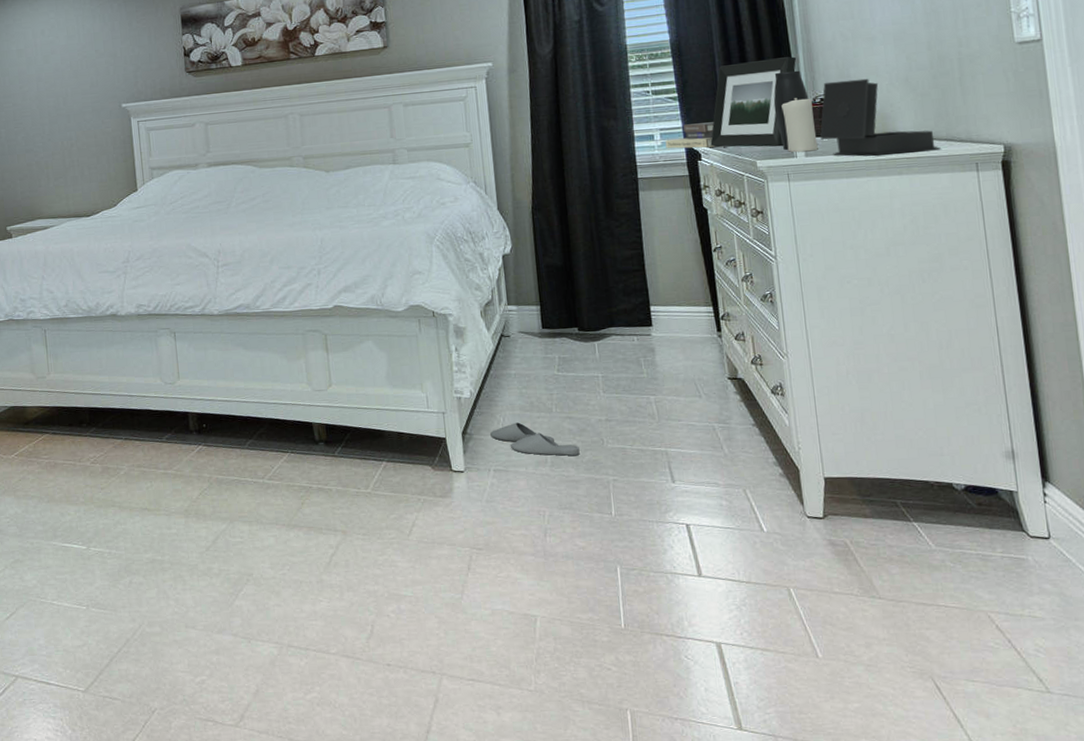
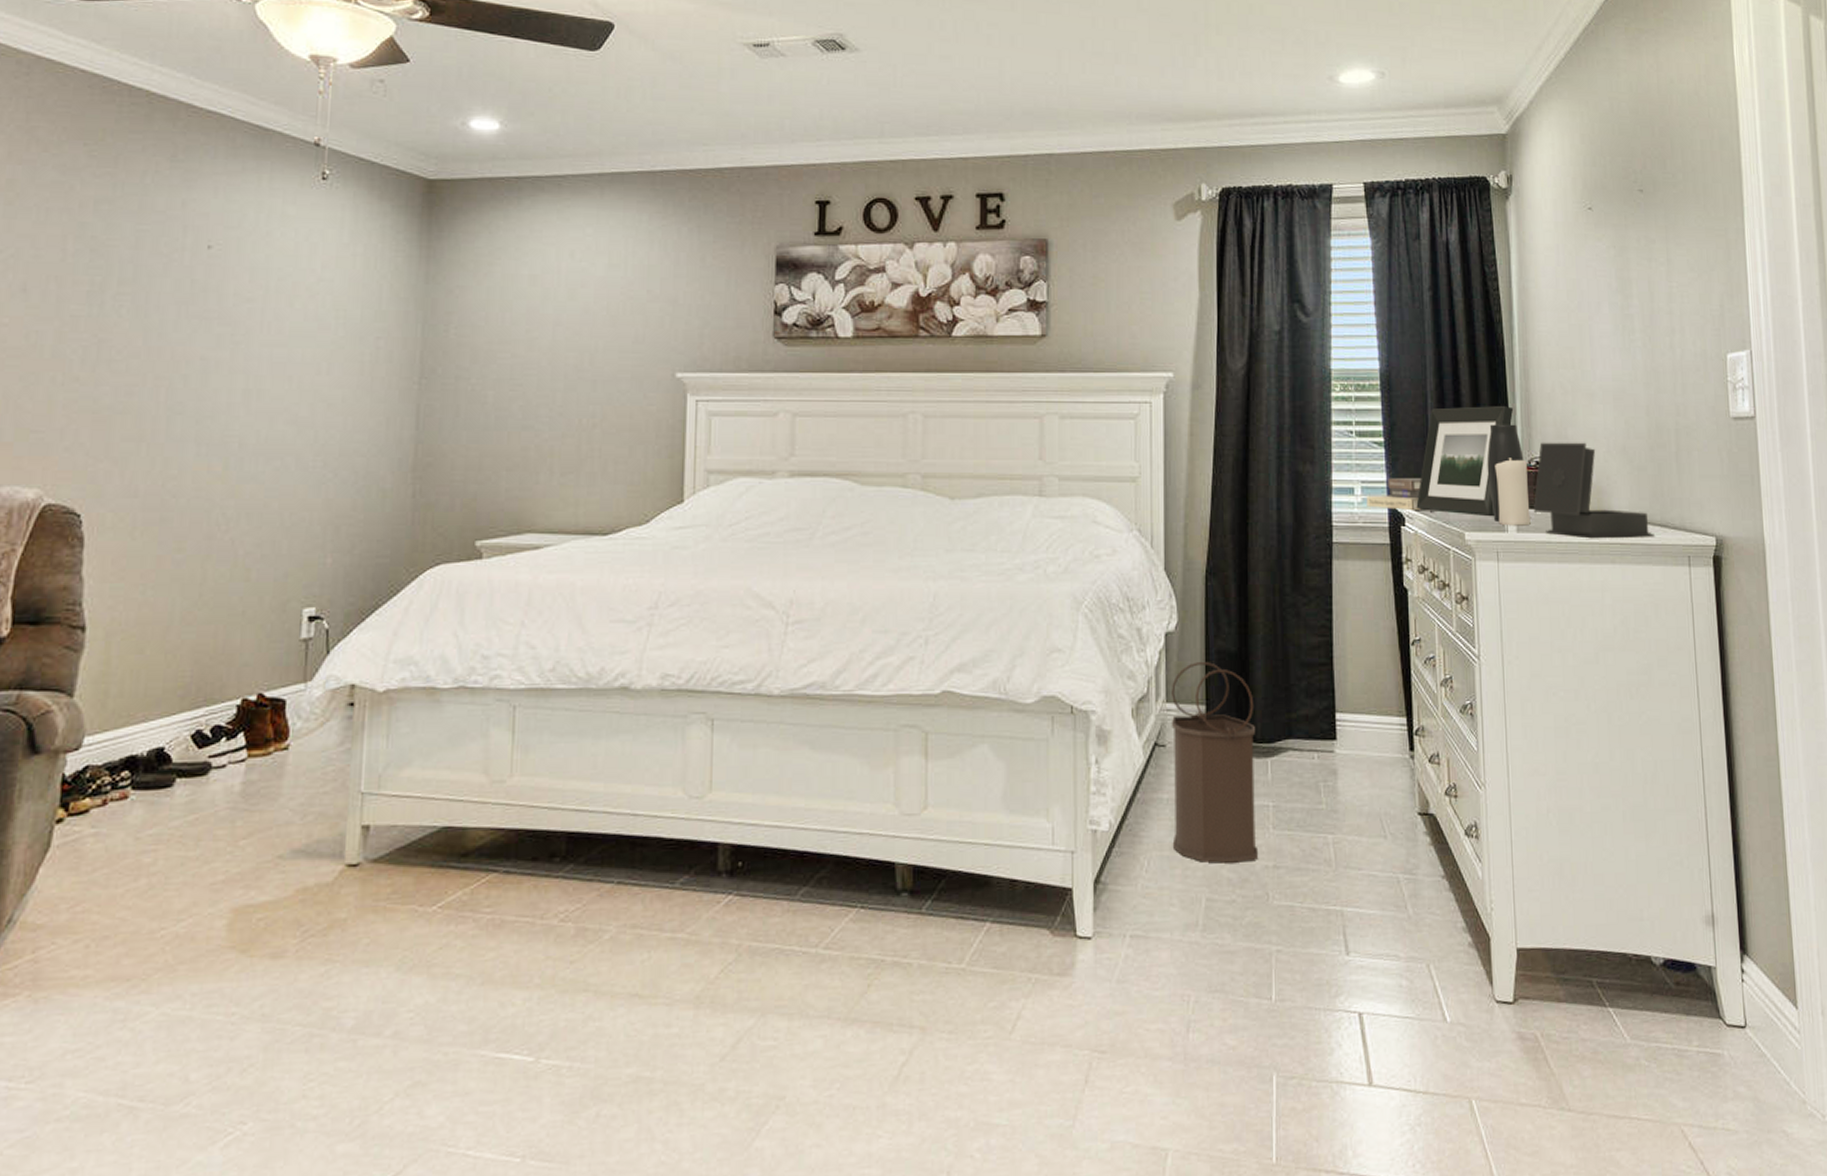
slippers: present [490,422,580,456] -> none [1130,867,1239,916]
basket: none [510,274,593,419] -> present [1170,661,1259,863]

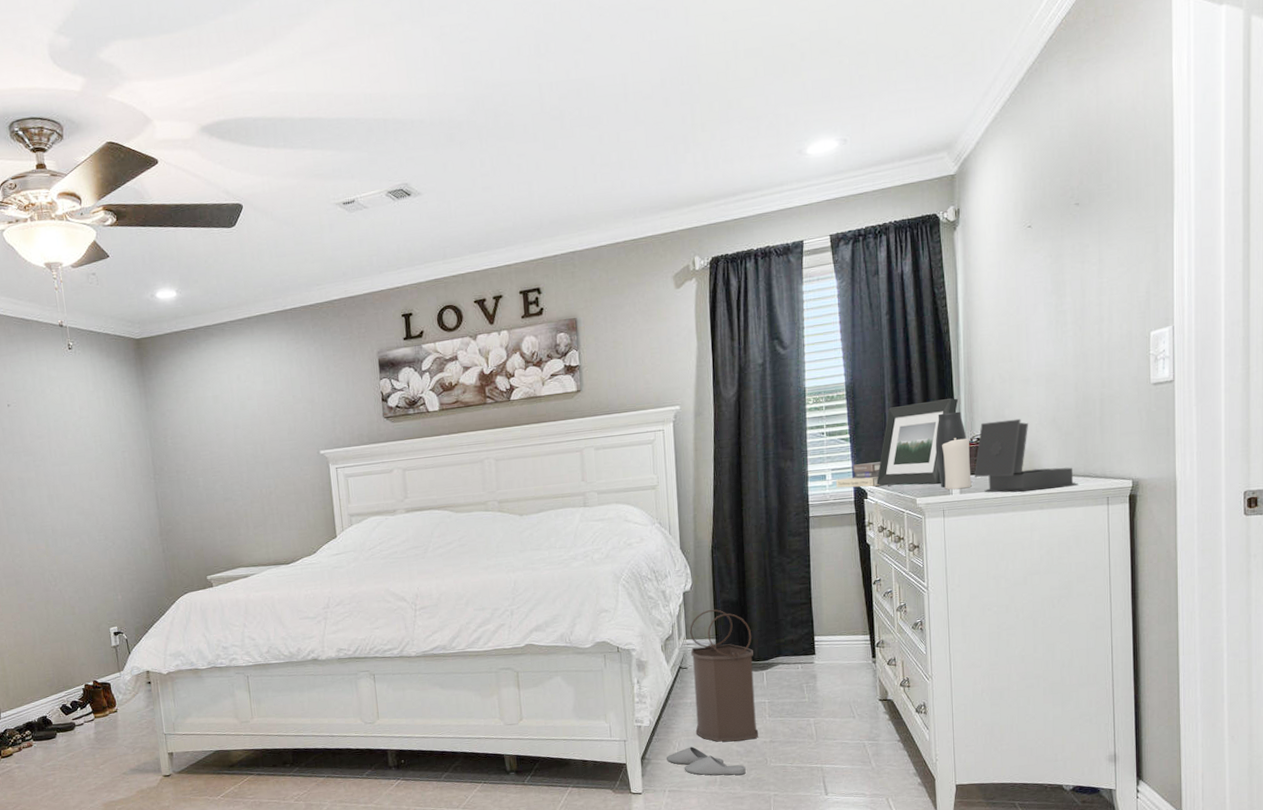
slippers: none [1130,867,1239,916] -> present [667,747,746,776]

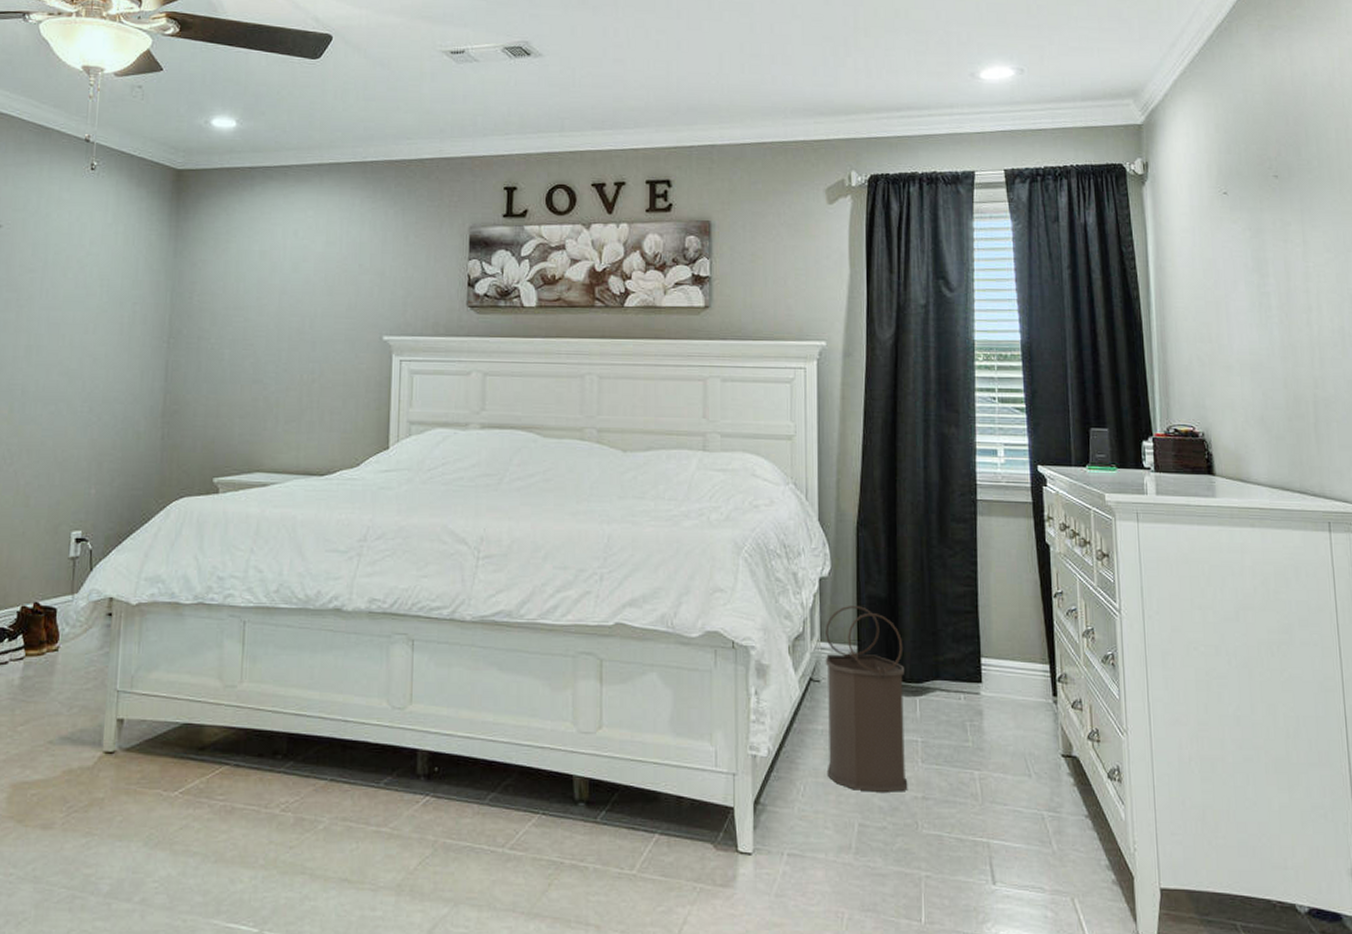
slippers: present [667,747,746,776] -> none [787,793,890,841]
books: present [836,462,881,488] -> none [1009,442,1063,473]
picture frame: present [876,398,959,486] -> none [1057,376,1152,480]
vase: present [935,411,967,488] -> none [1126,393,1162,484]
candle: present [942,438,972,490] -> none [1134,425,1170,489]
jewelry box: present [974,418,1079,493] -> none [1172,411,1295,504]

